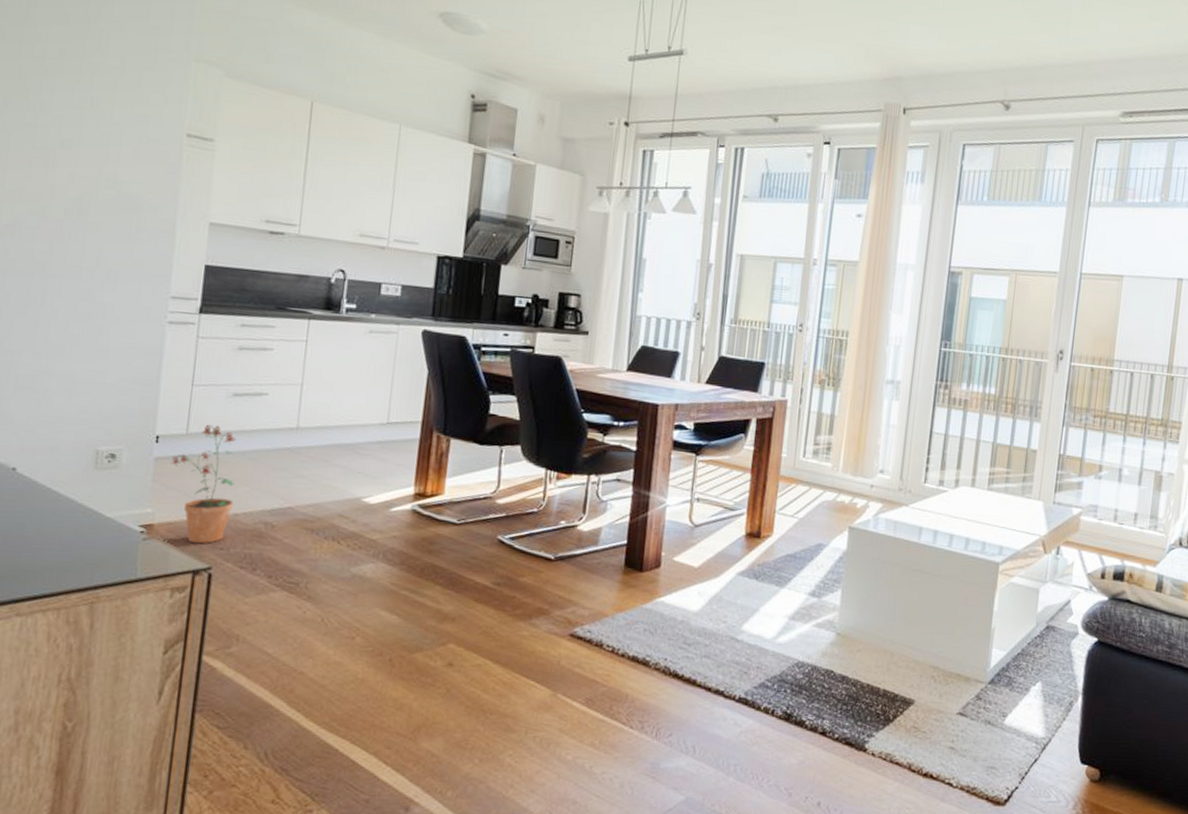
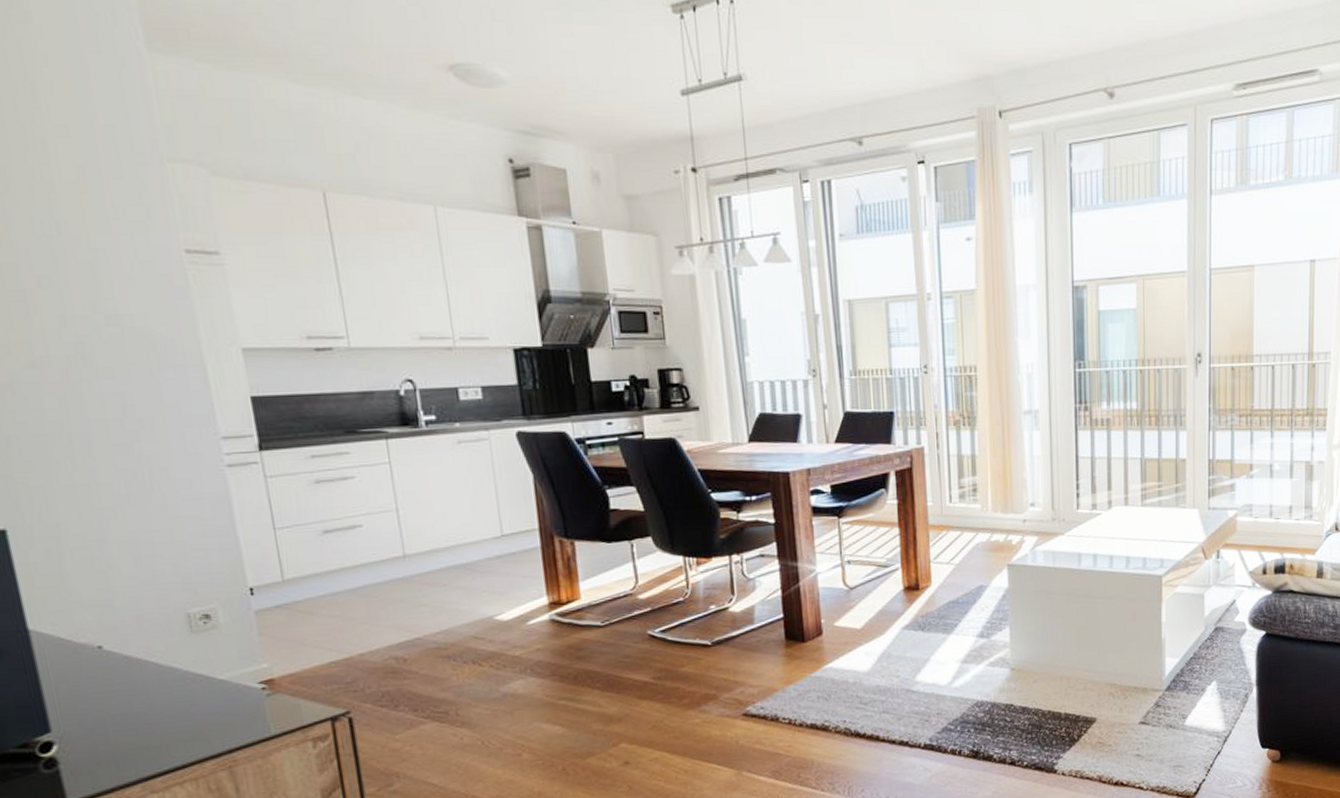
potted plant: present [170,424,236,544] -> none [274,566,356,691]

